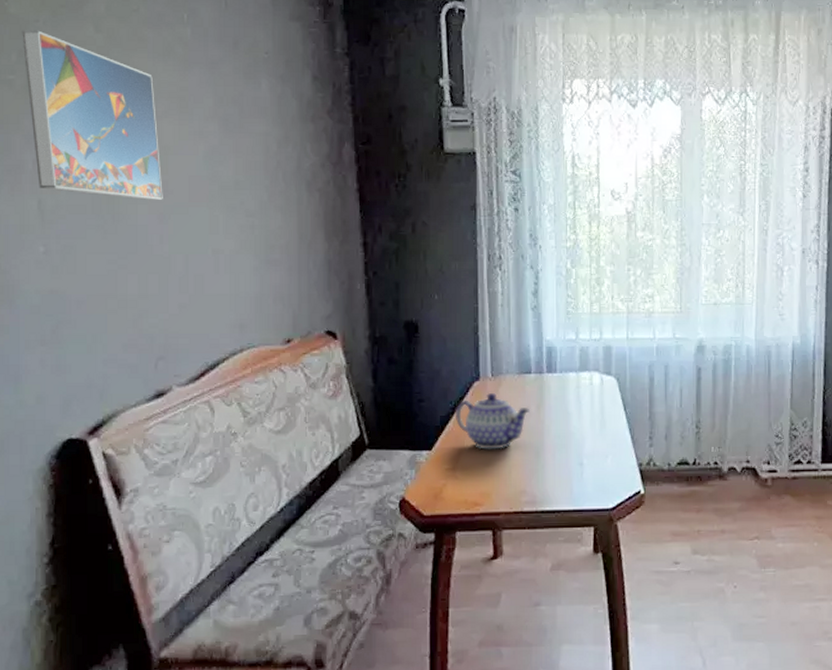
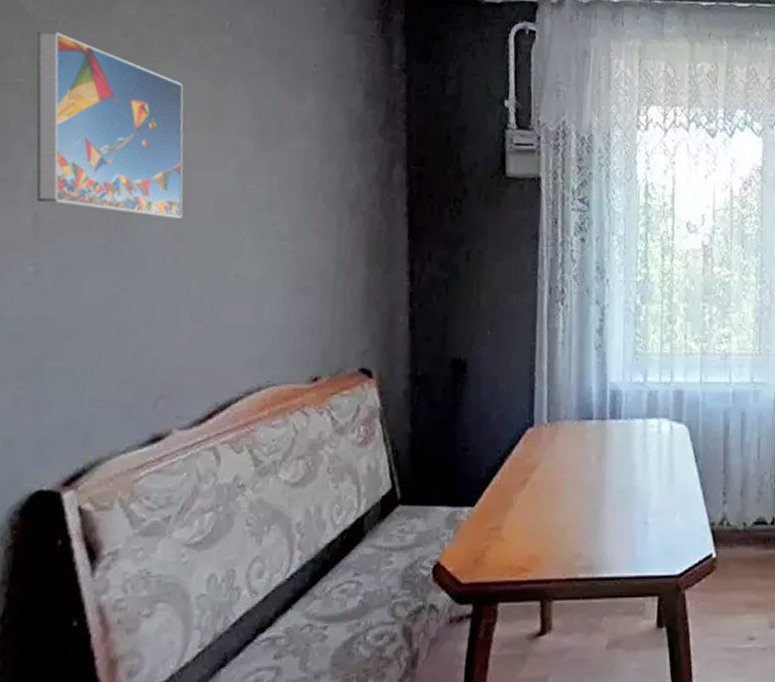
teapot: present [456,393,530,449] -> none [504,442,589,506]

